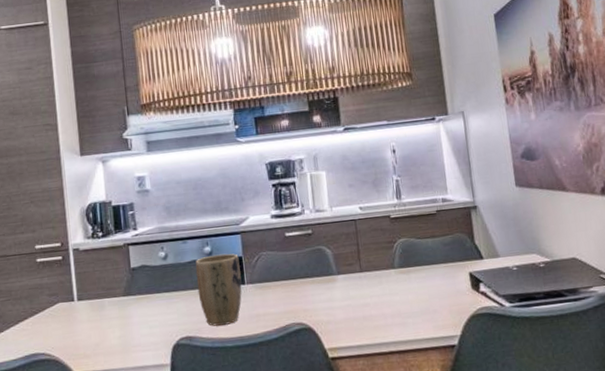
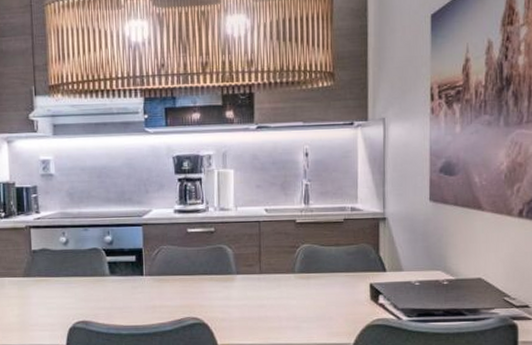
plant pot: present [195,253,242,326] -> none [95,244,140,313]

